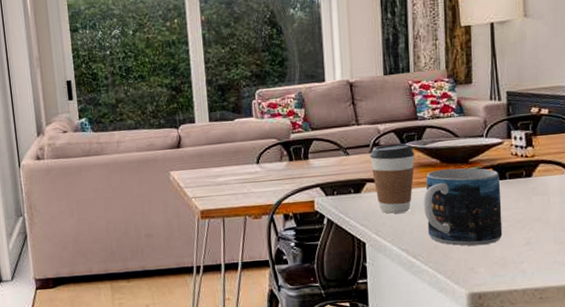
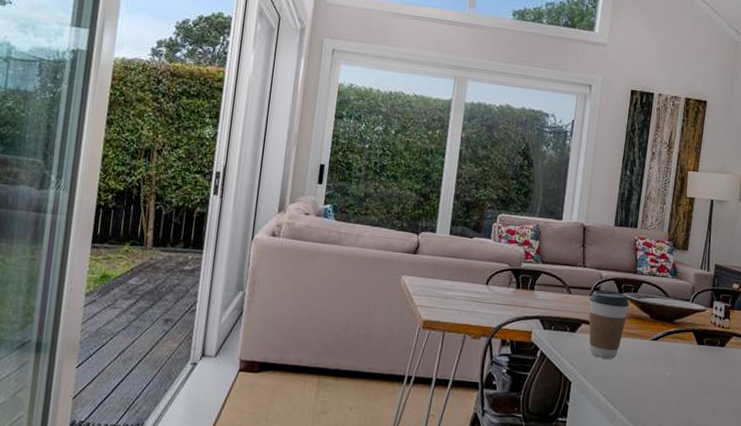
mug: present [423,167,503,246] -> none [628,324,698,404]

